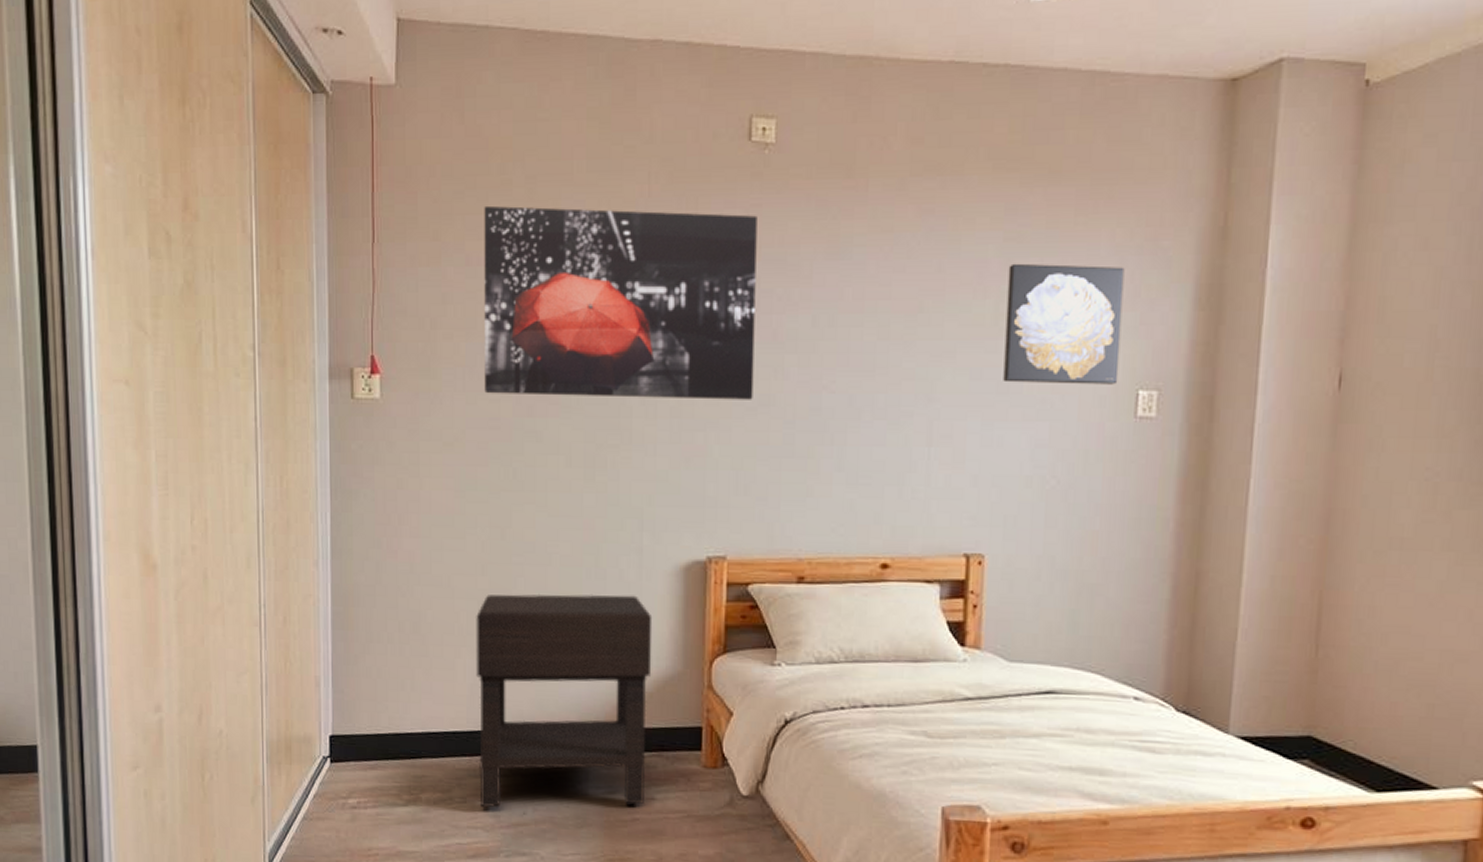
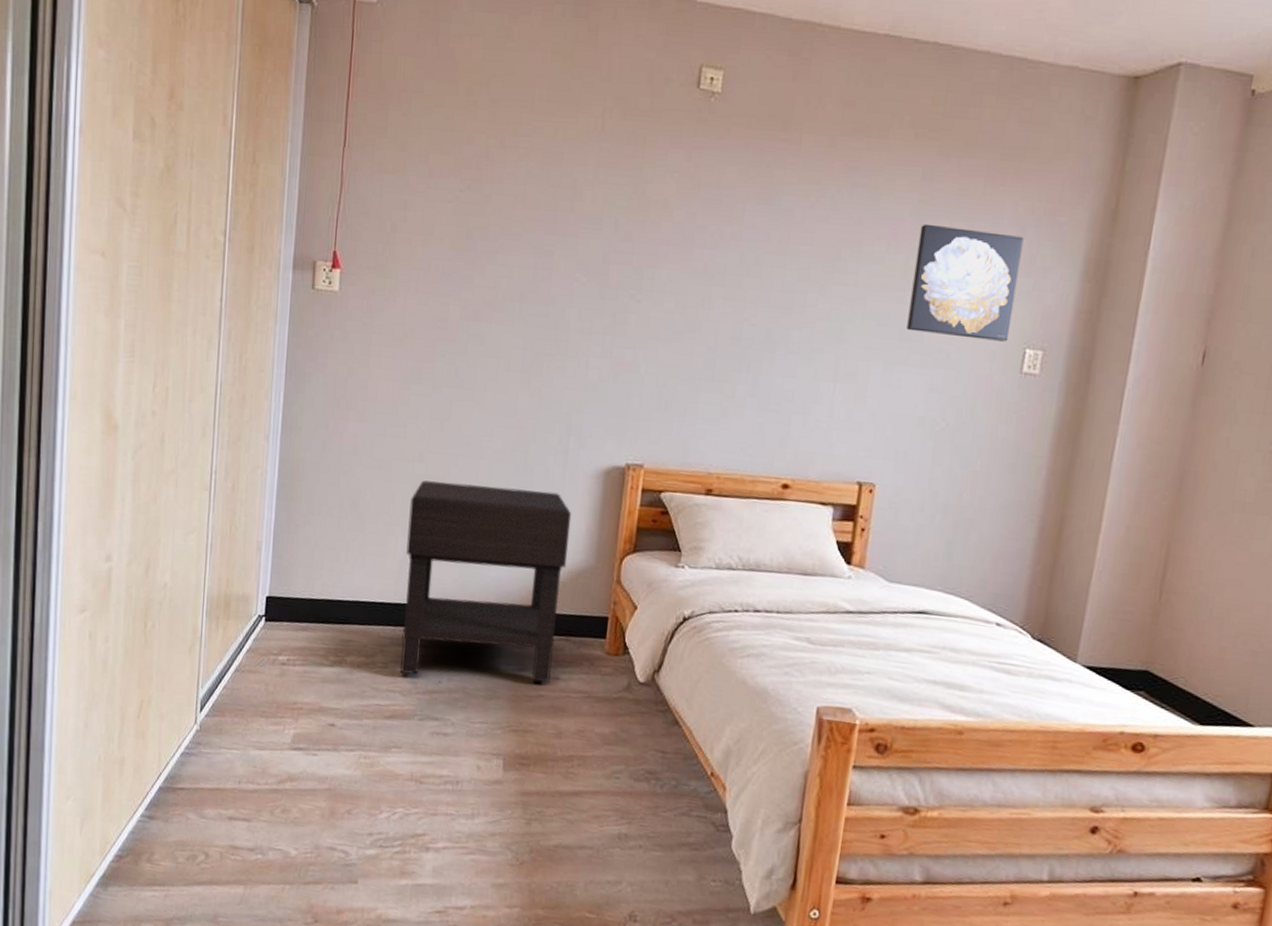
wall art: present [484,205,757,400] -> none [436,123,699,325]

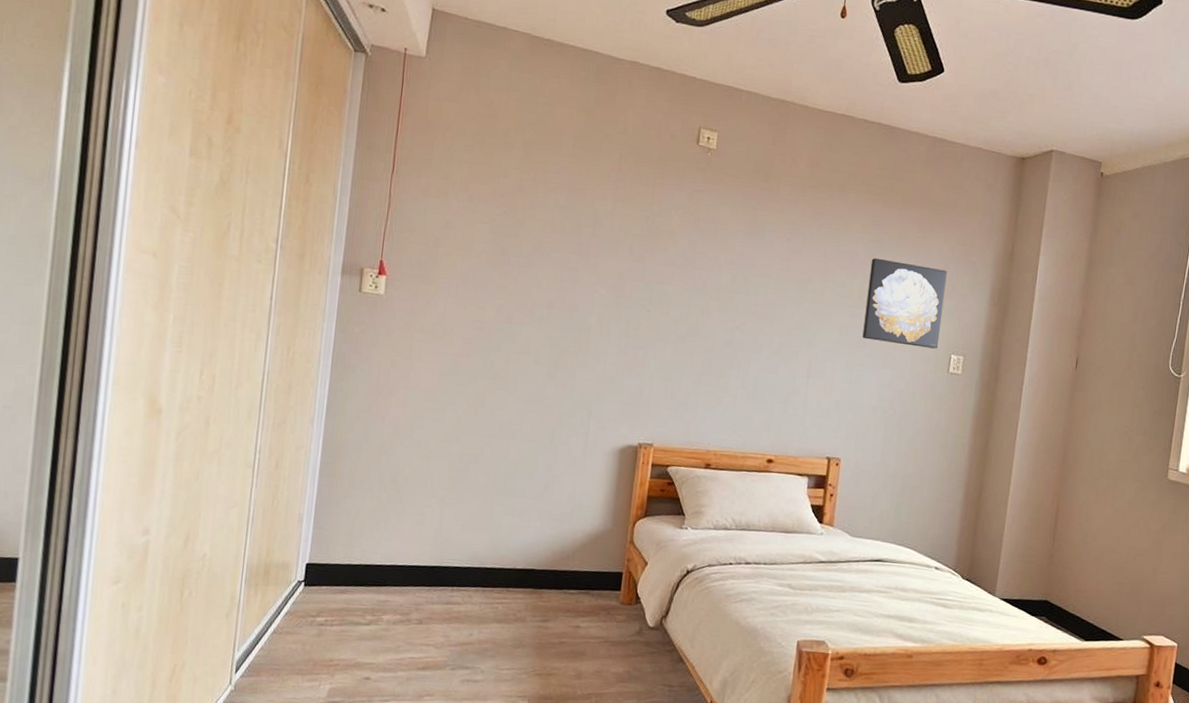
nightstand: present [399,480,572,683] -> none [433,458,592,631]

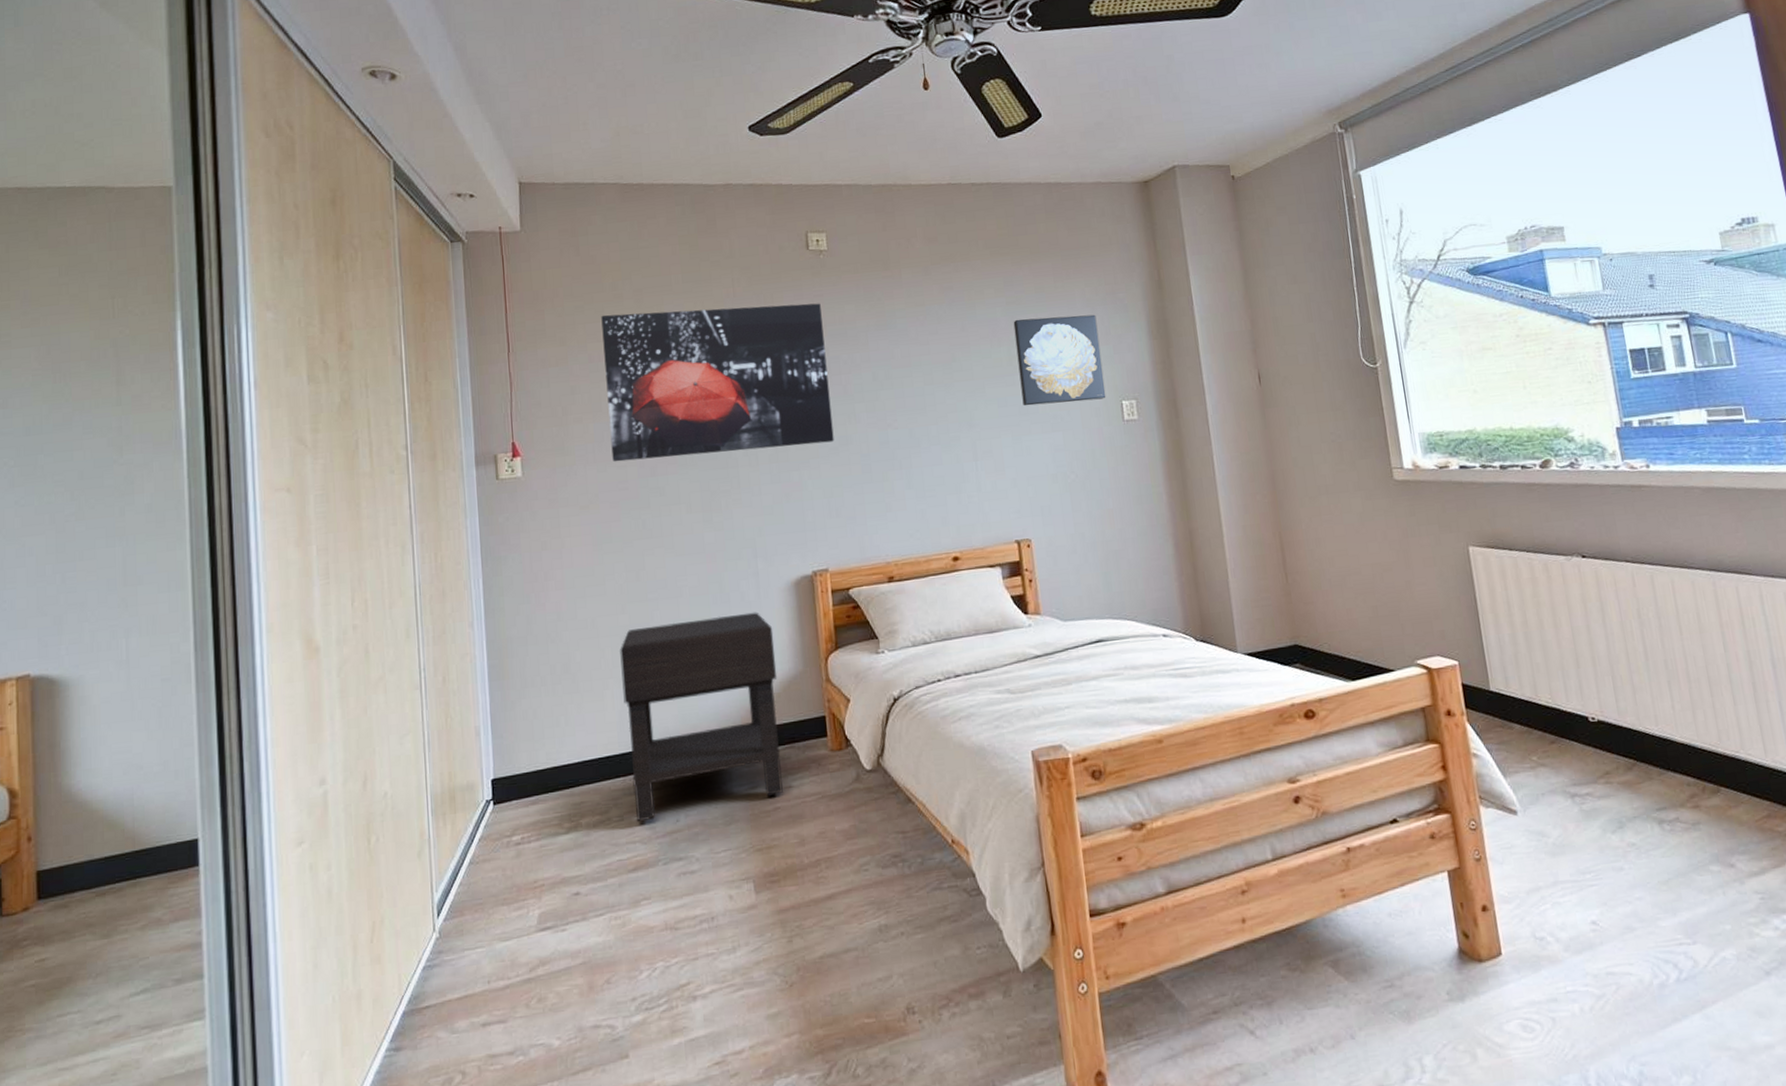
nightstand: none [433,458,592,631] -> present [620,612,784,822]
wall art: none [473,159,699,330] -> present [601,303,834,462]

